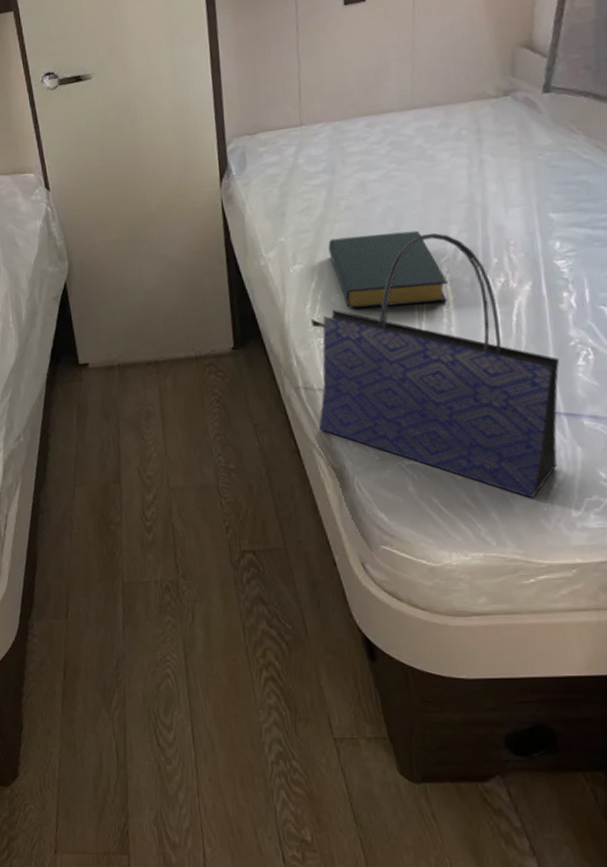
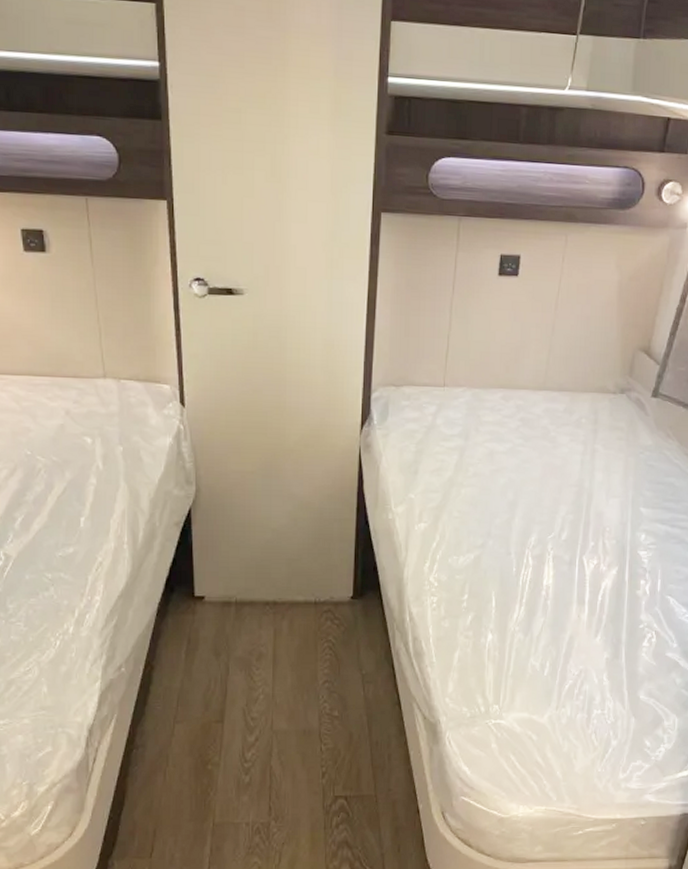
tote bag: present [311,232,560,499] -> none [422,510,630,761]
hardback book: present [328,230,448,309] -> none [452,502,550,576]

